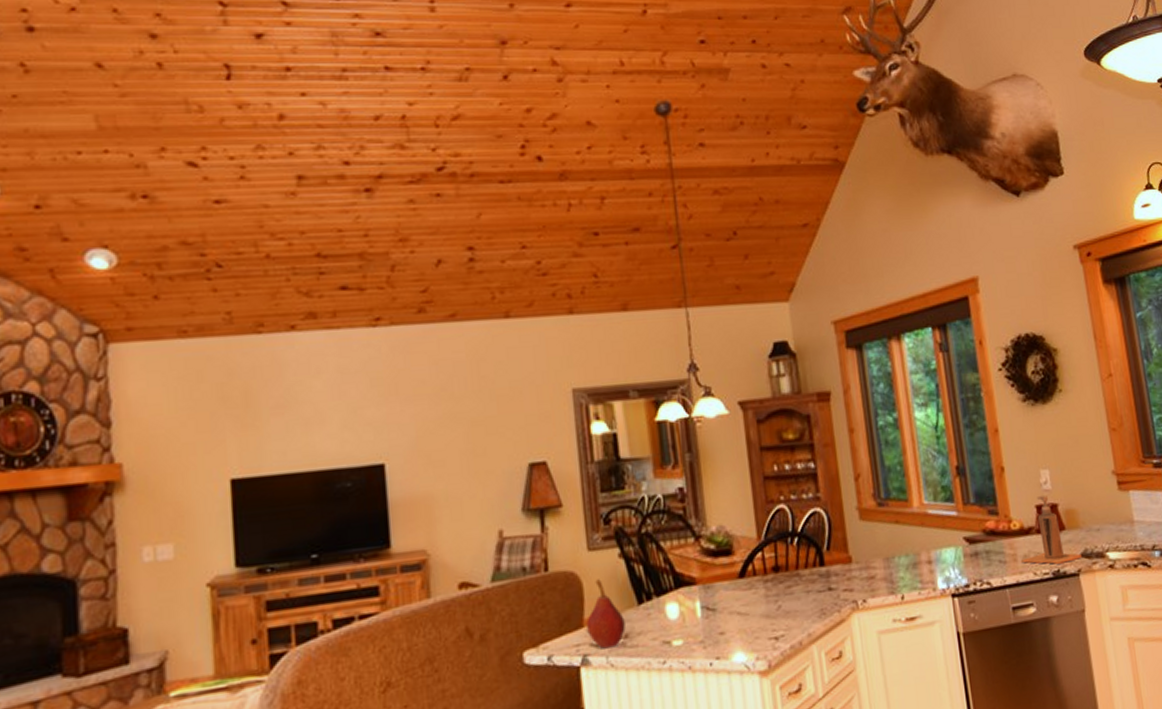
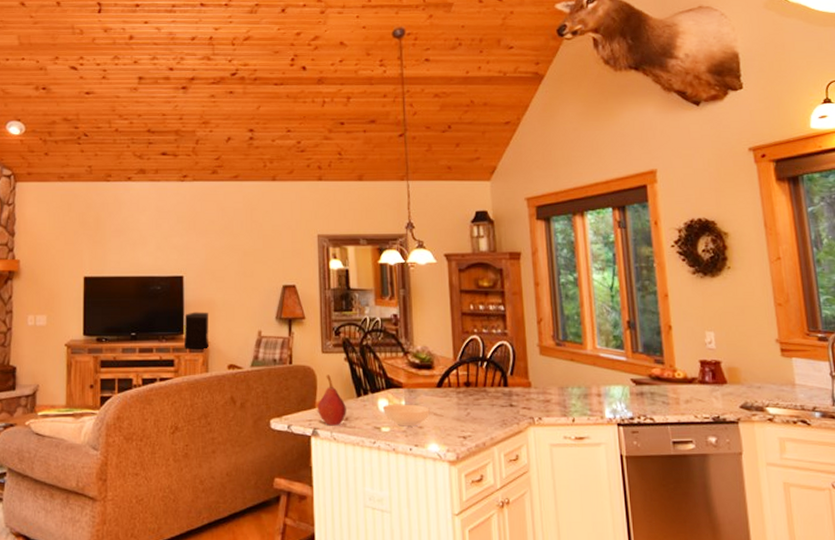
speaker: none [390,511,429,568] -> present [184,312,209,349]
bowl: none [671,604,733,636] -> present [382,404,431,427]
soap dispenser: present [1020,494,1083,565] -> none [682,352,743,411]

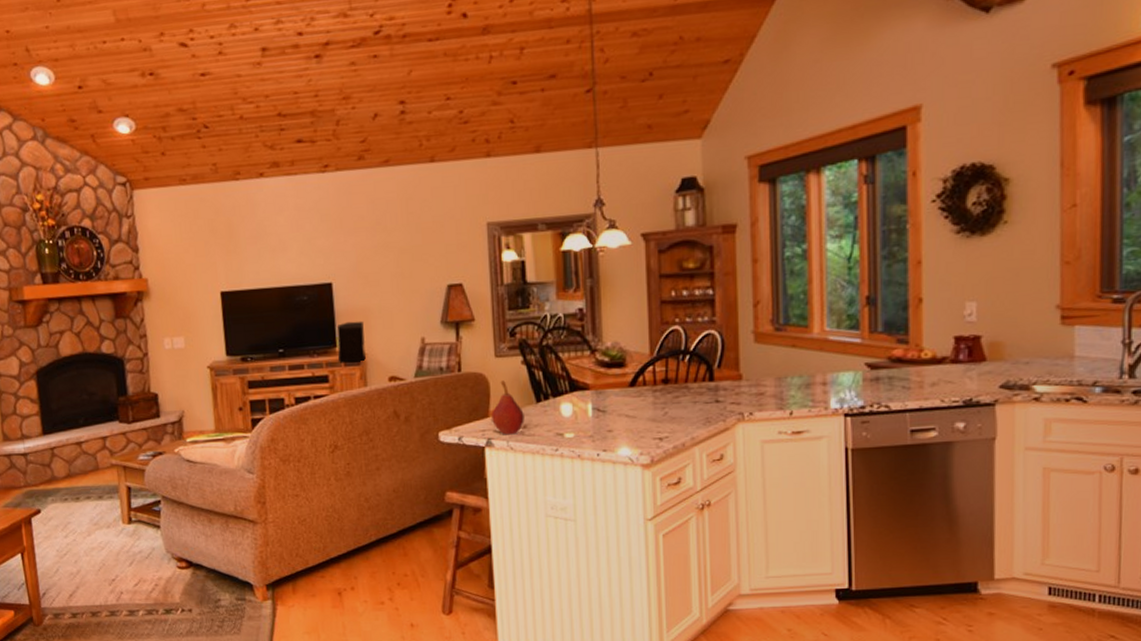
bowl: present [382,404,431,427] -> none [565,406,622,431]

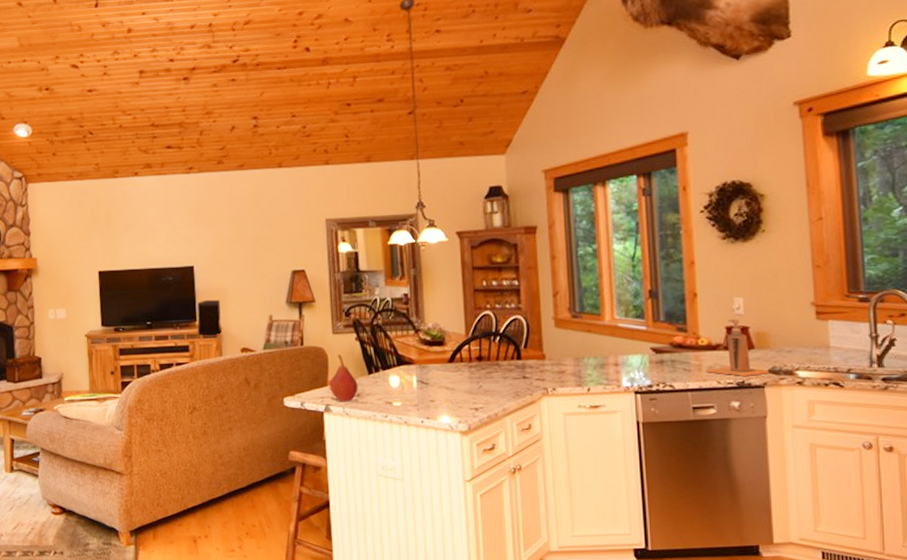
soap dispenser: none [927,326,1003,393] -> present [705,318,770,376]

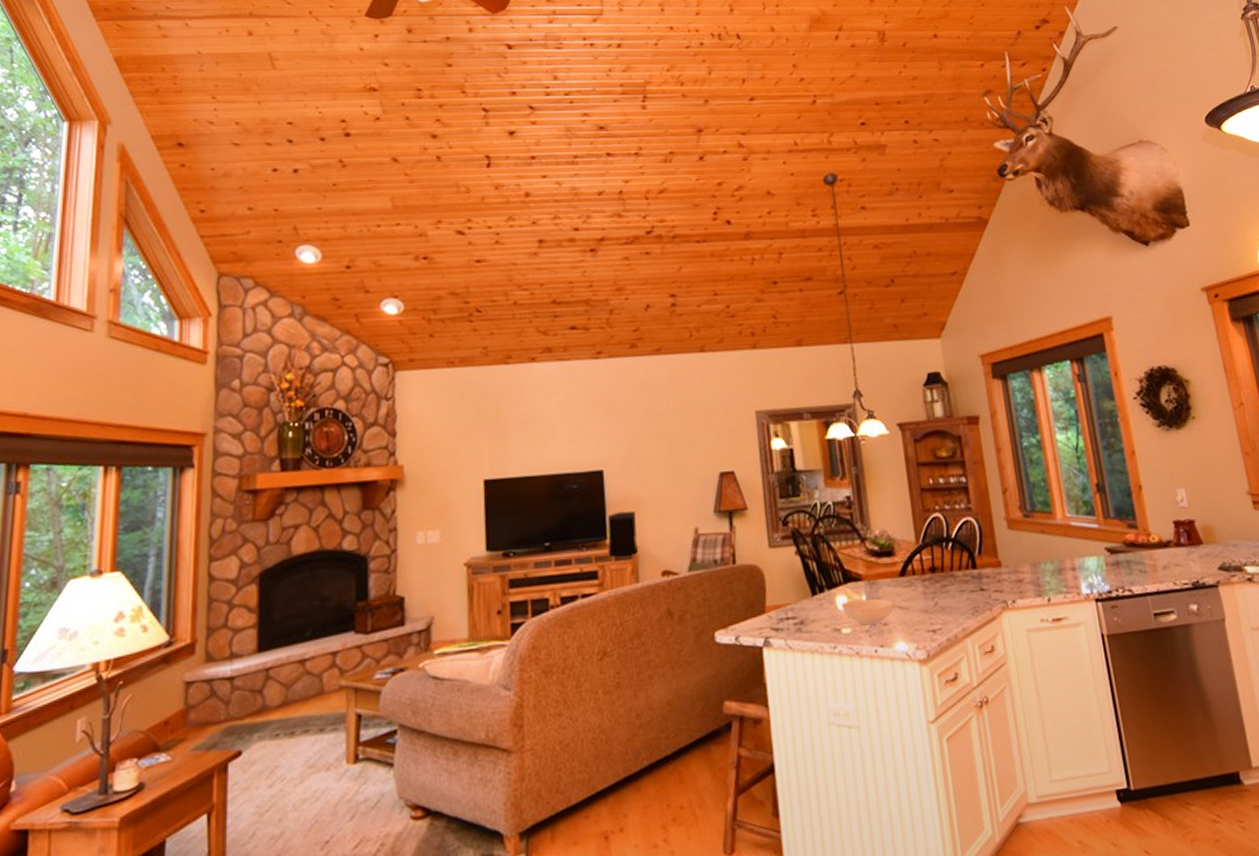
fruit: present [330,354,358,402] -> none [768,572,801,633]
bowl: none [394,379,443,401] -> present [841,598,895,625]
soap dispenser: present [705,318,770,376] -> none [1160,511,1221,576]

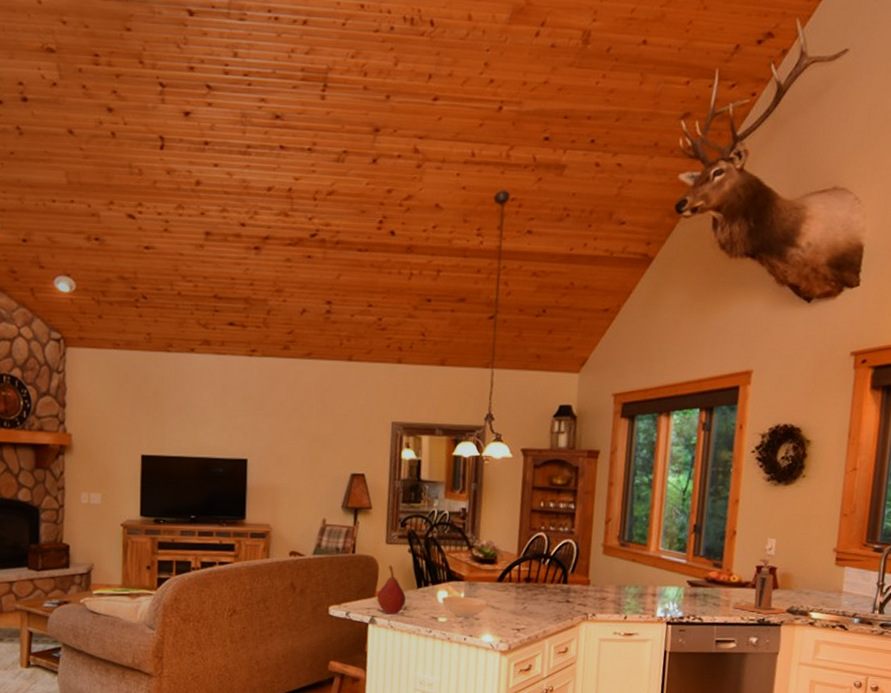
speaker: present [607,510,638,556] -> none [246,496,272,535]
fruit: none [768,572,801,633] -> present [377,565,406,615]
soap dispenser: none [1160,511,1221,576] -> present [732,558,788,614]

